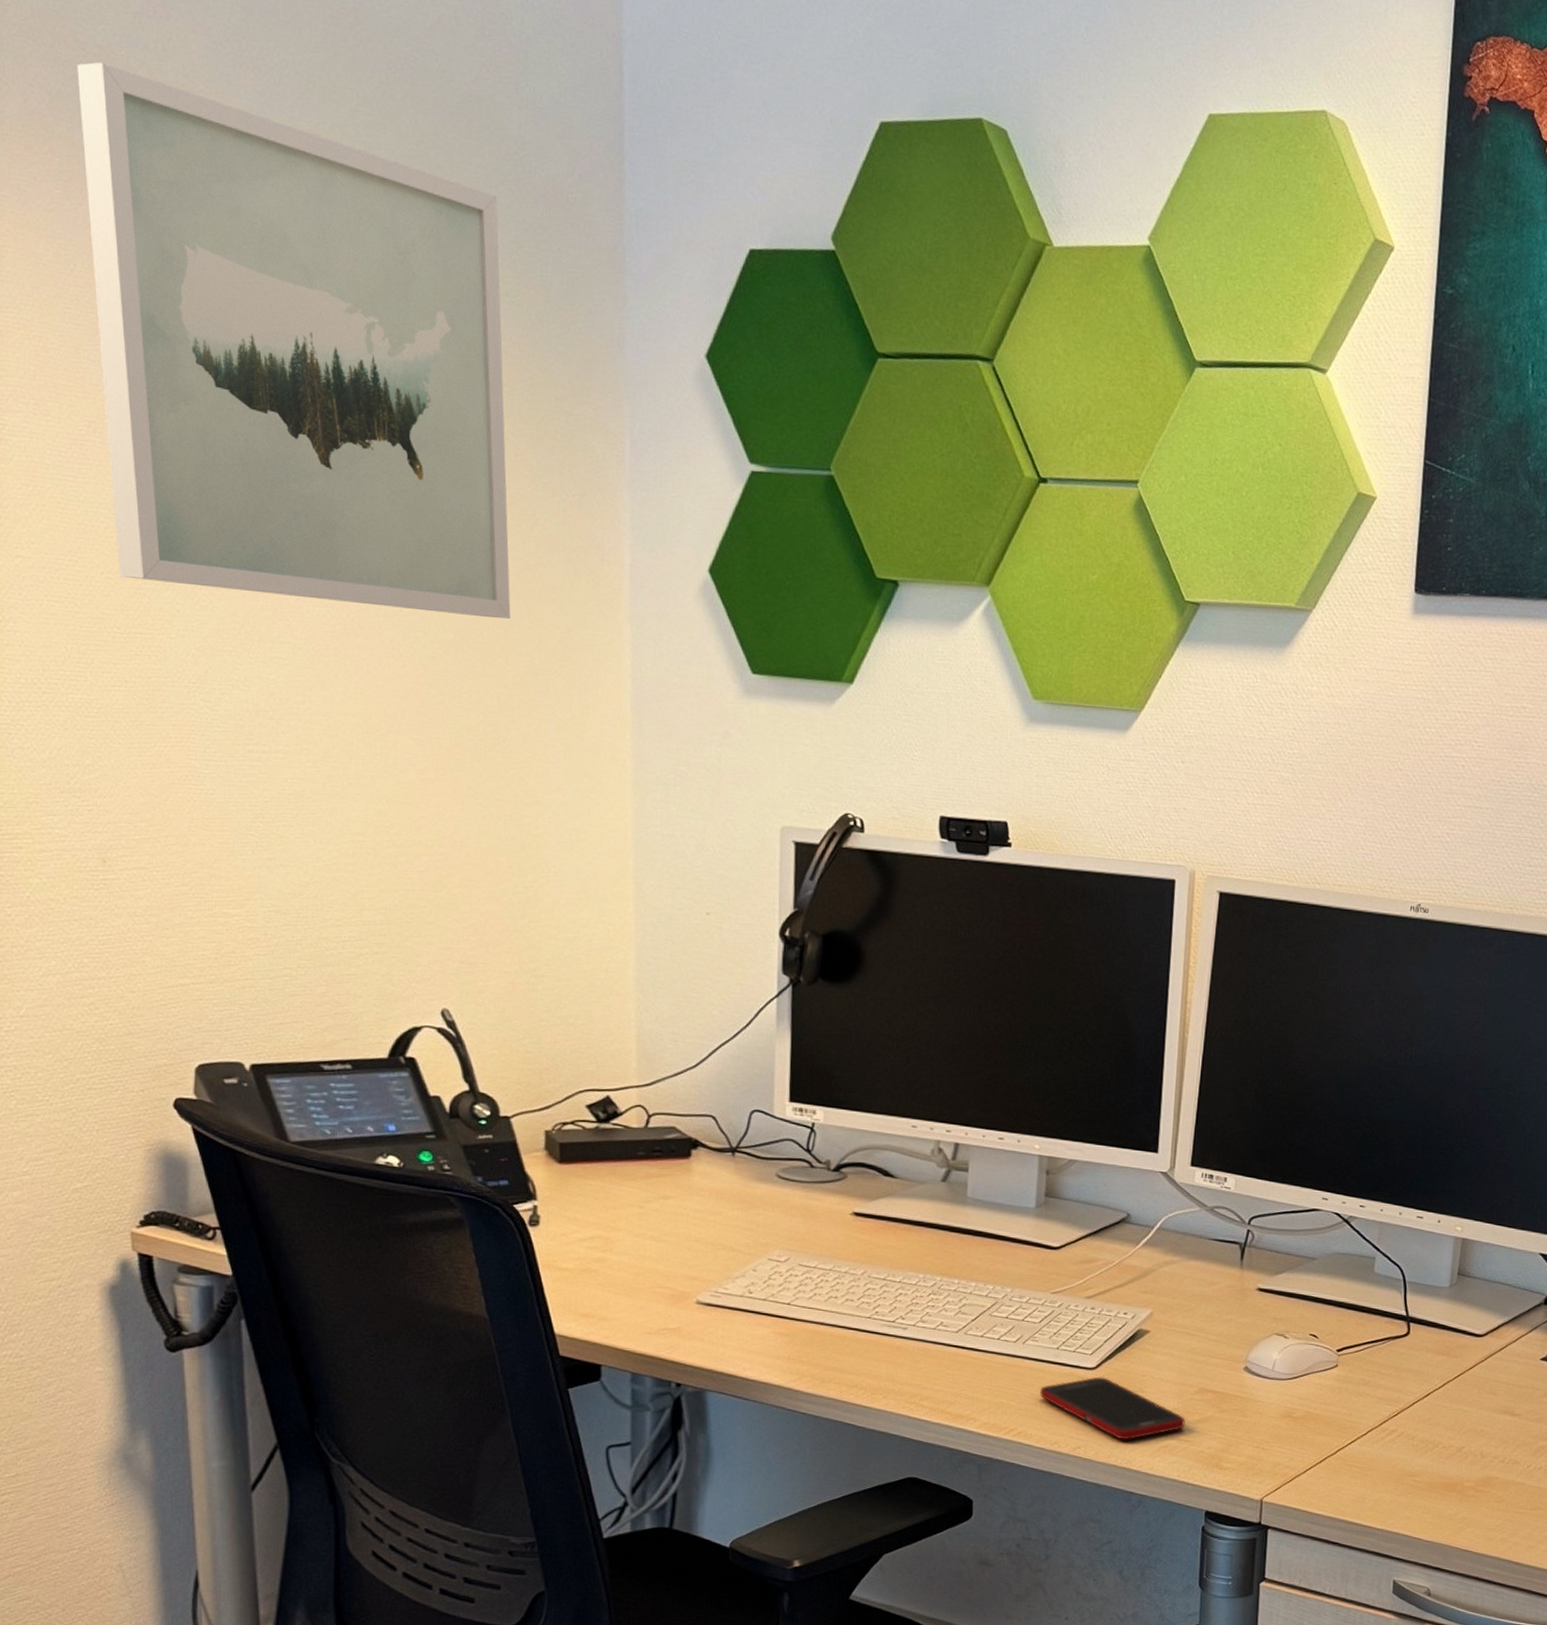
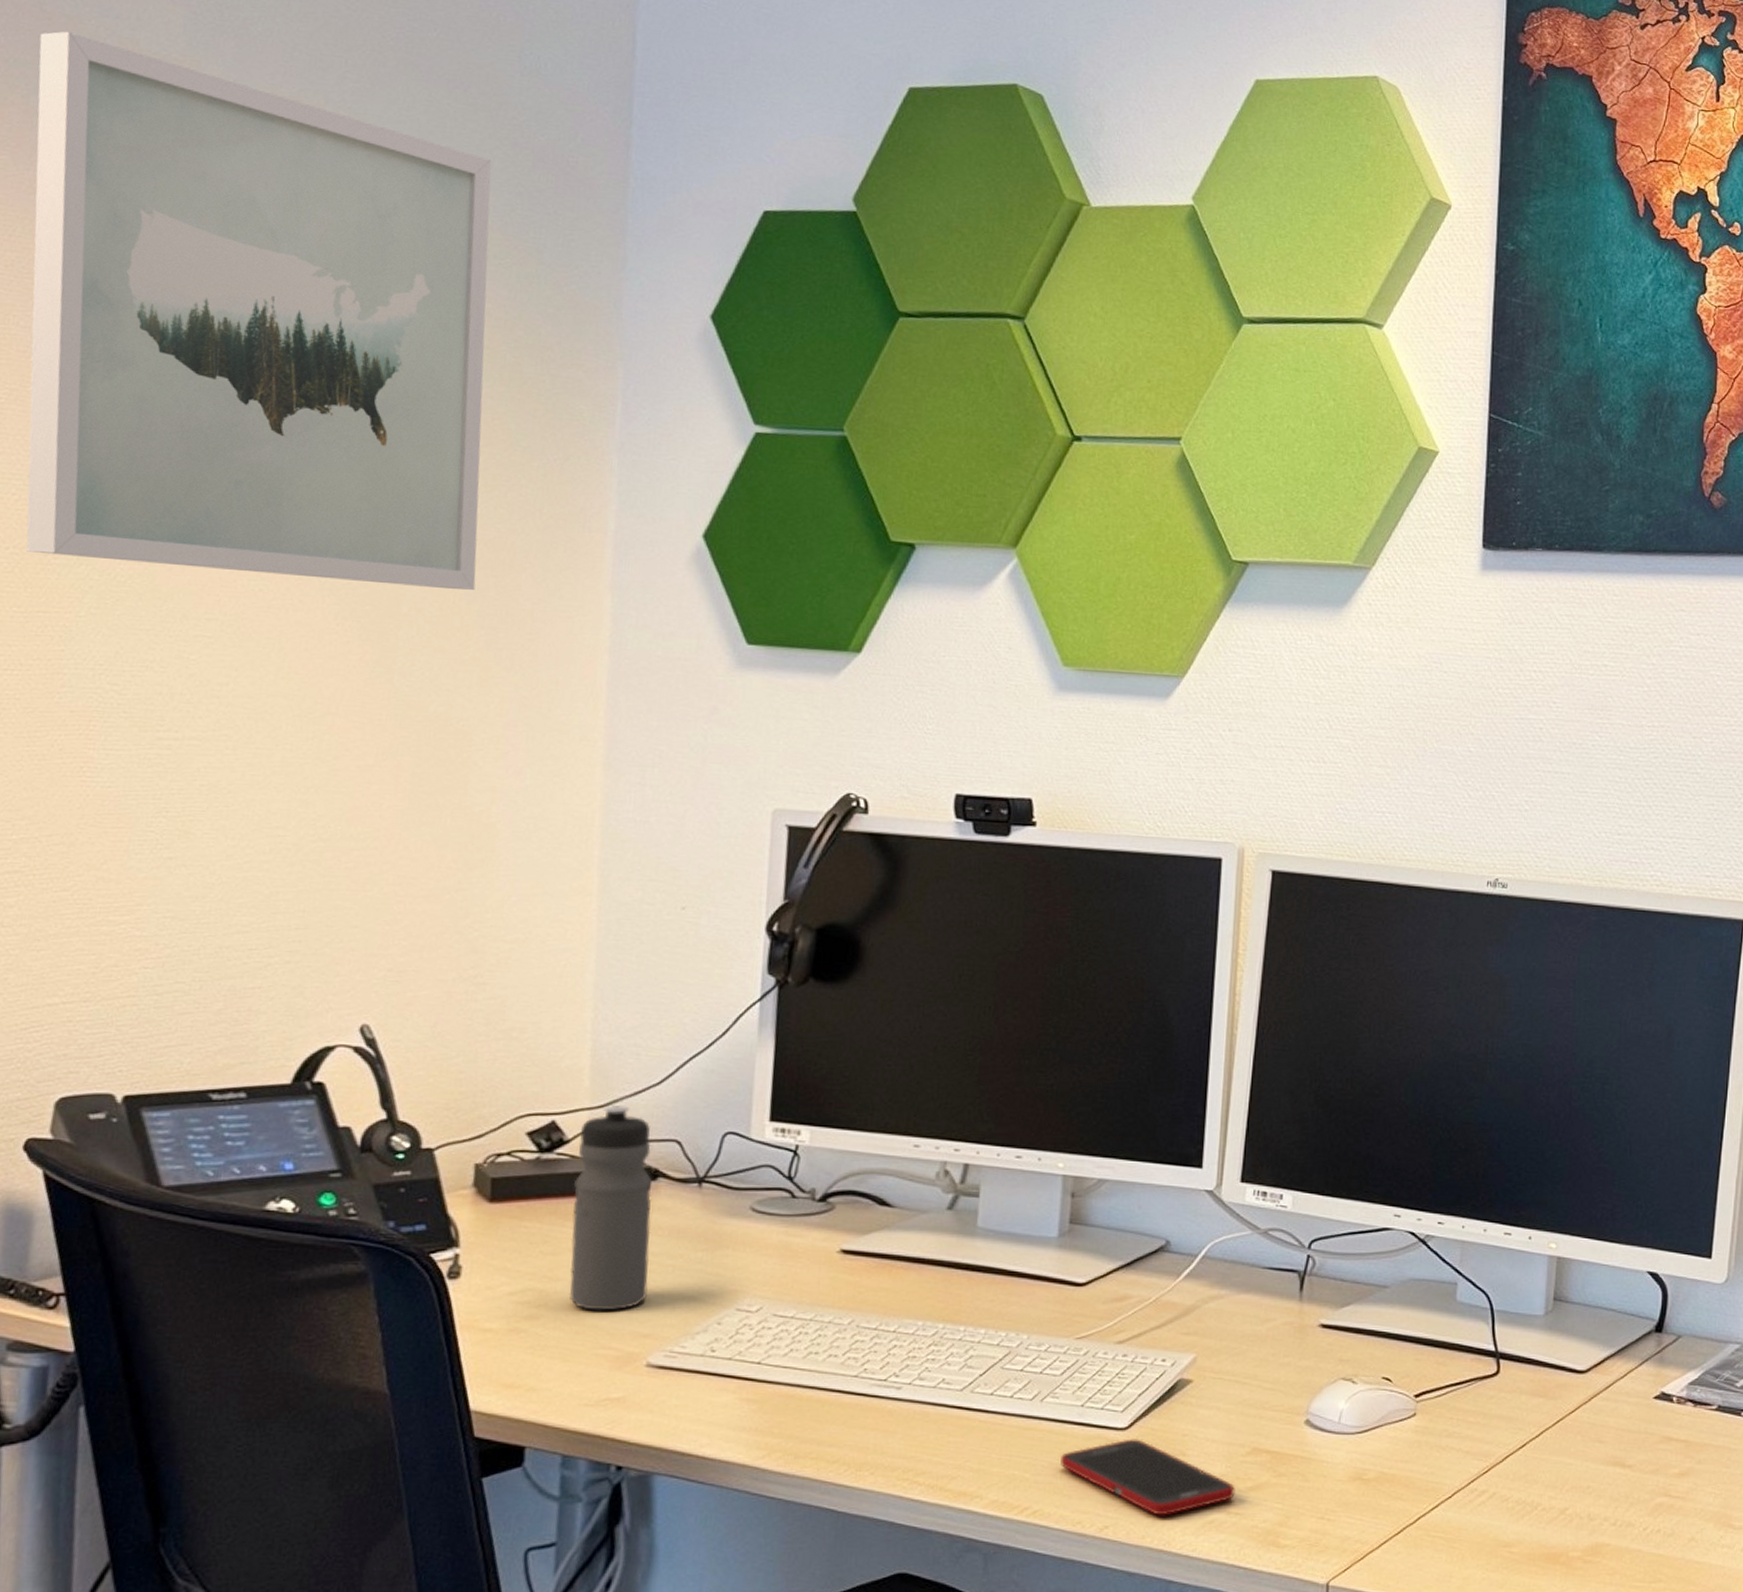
water bottle: none [627,1084,695,1257] -> present [569,1105,653,1311]

